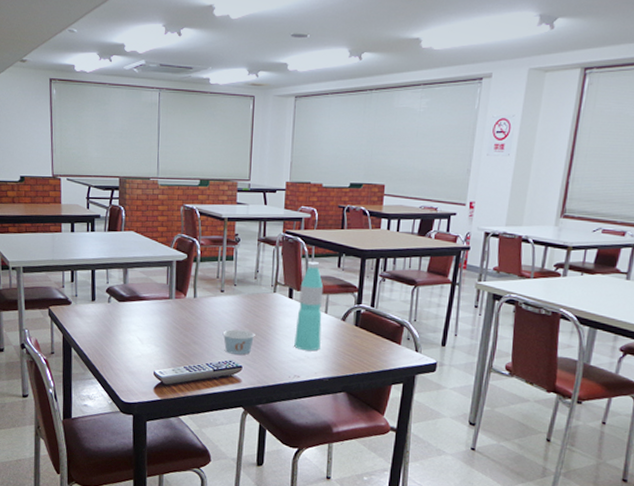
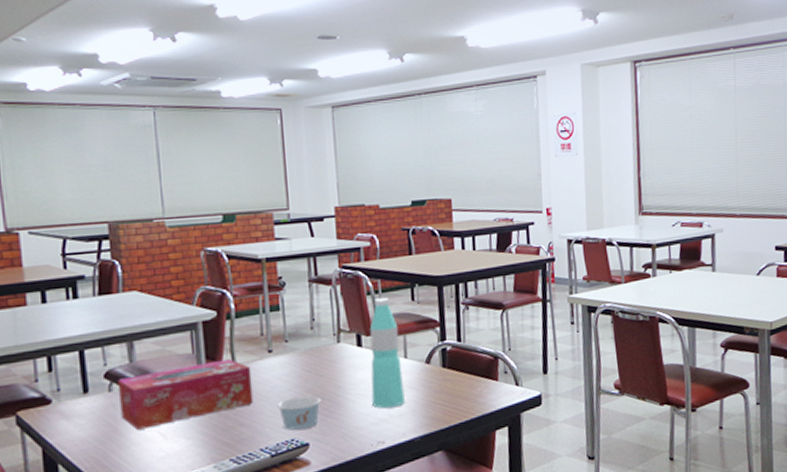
tissue box: none [114,292,207,334] -> present [117,359,254,430]

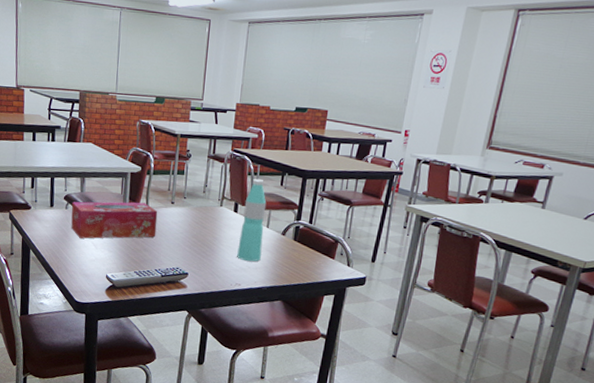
paper cup: present [277,396,321,430] -> none [171,239,202,263]

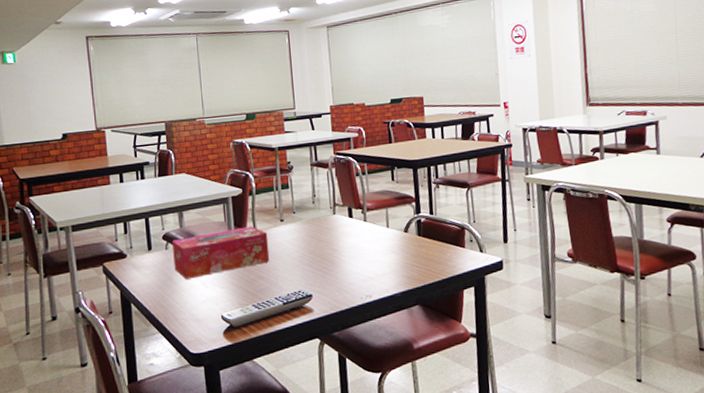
water bottle: present [237,178,267,262] -> none [358,177,388,269]

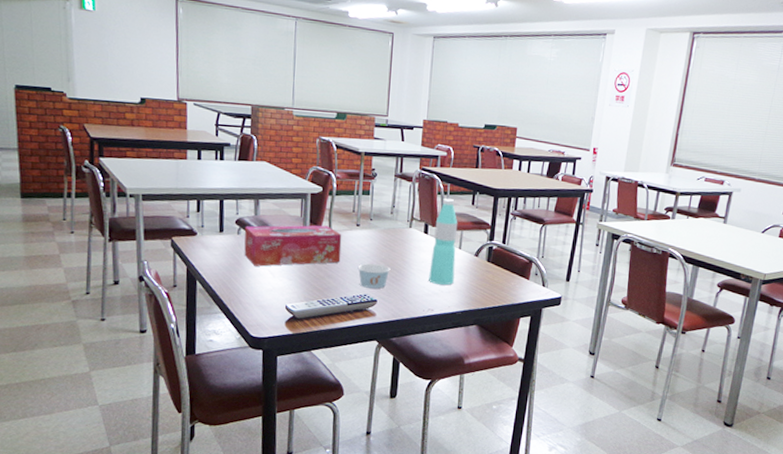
paper cup: none [288,256,321,284] -> present [357,263,391,289]
water bottle: none [358,177,388,269] -> present [429,198,458,286]

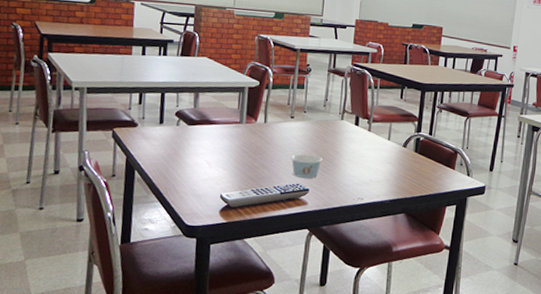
tissue box: present [244,225,342,267] -> none [182,117,277,157]
water bottle: present [429,198,458,286] -> none [359,92,387,175]

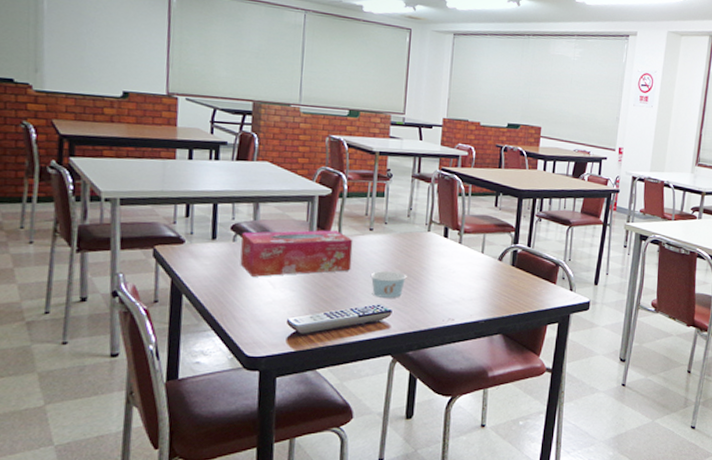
tissue box: none [182,117,277,157] -> present [240,230,353,277]

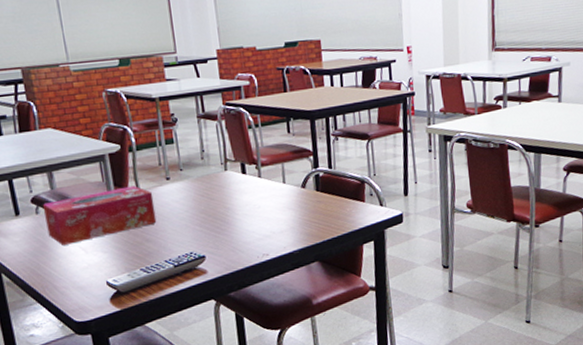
paper cup: present [370,270,407,298] -> none [177,216,214,245]

